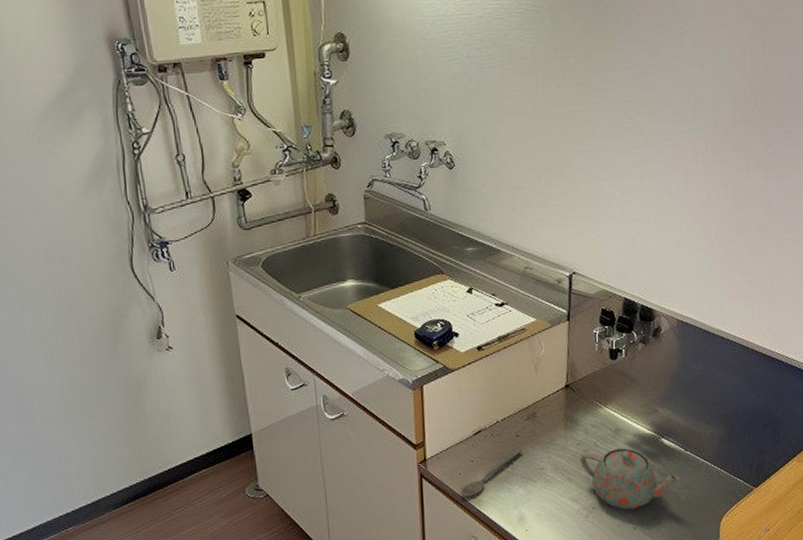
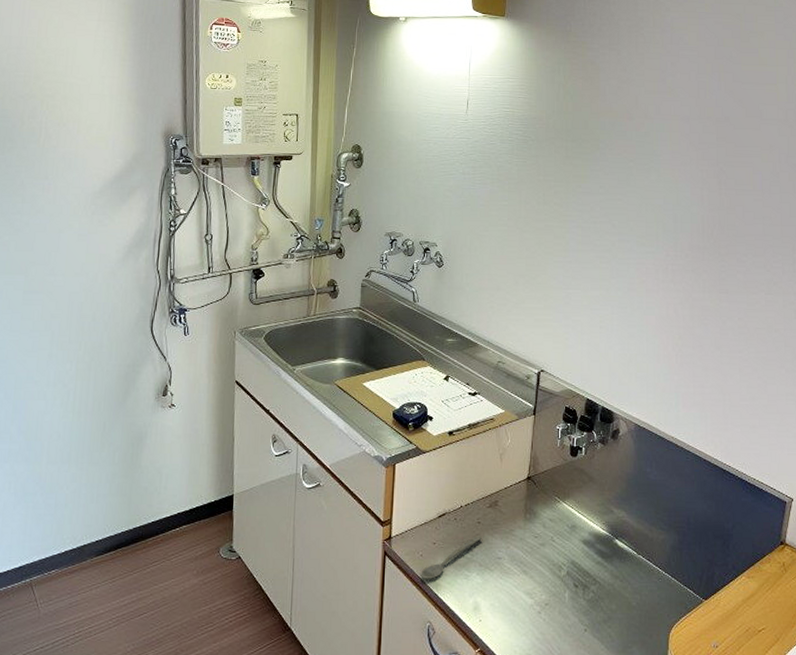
teapot: present [580,448,680,510] -> none [536,545,632,610]

